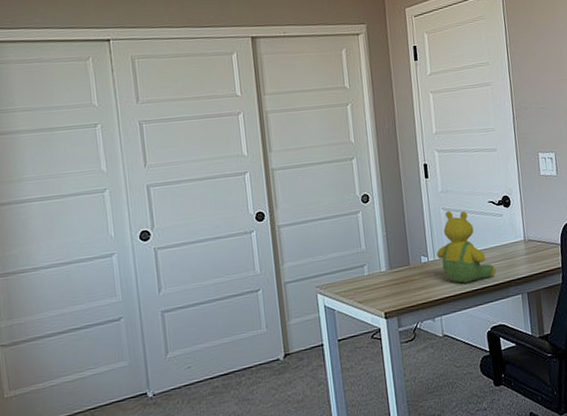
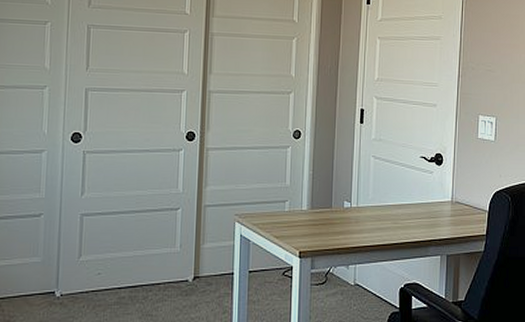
teddy bear: present [437,211,496,283] -> none [361,160,418,235]

